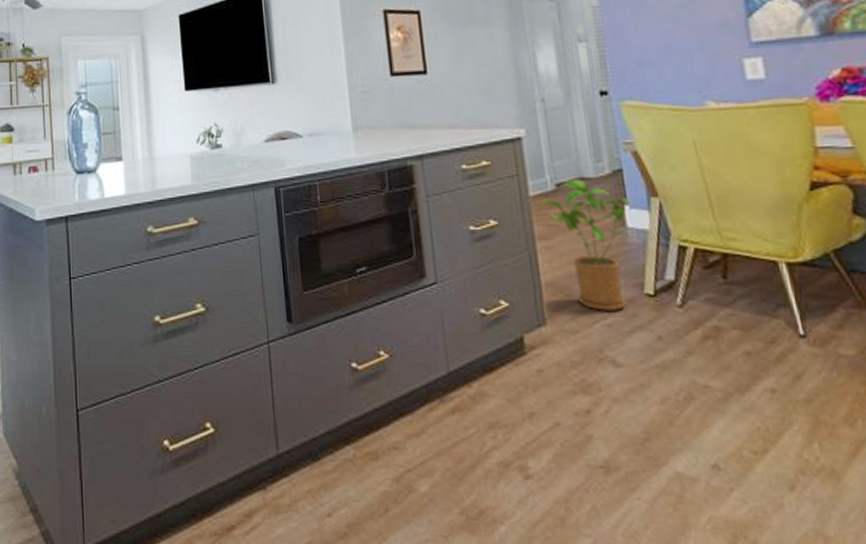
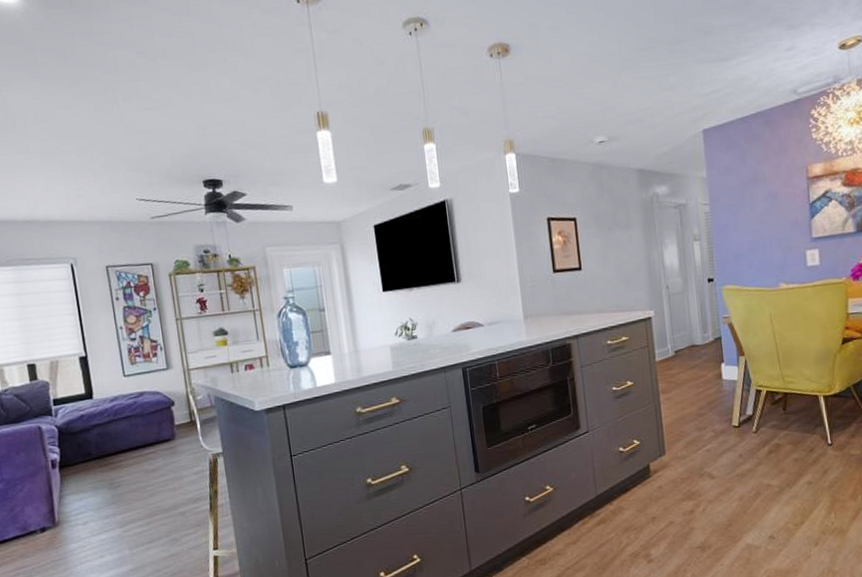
house plant: present [536,179,631,311] -> none [661,346,726,441]

